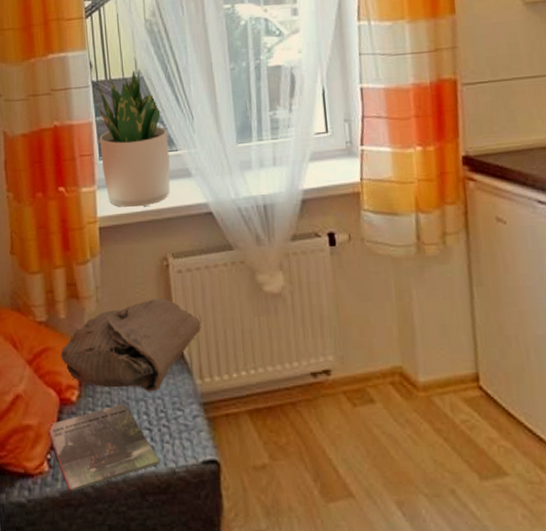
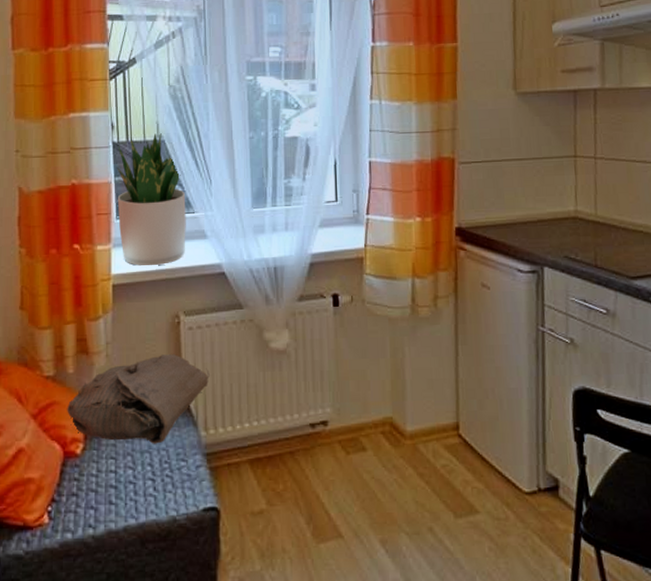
magazine: present [47,403,159,492] -> none [49,455,161,543]

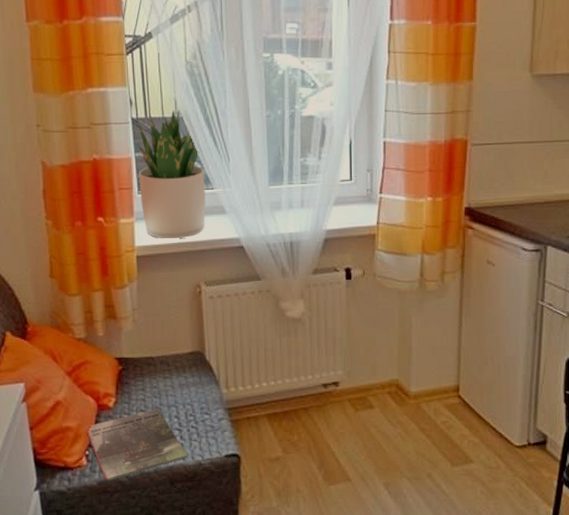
magazine: none [49,455,161,543] -> present [86,409,187,481]
bag: present [67,354,210,444] -> none [99,321,230,399]

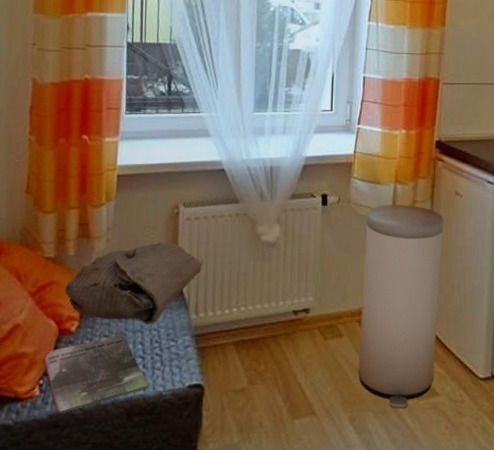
bag: none [99,321,230,399] -> present [65,242,204,324]
planter: present [136,109,206,239] -> none [127,36,193,160]
pedal bin: none [391,276,476,475] -> present [358,205,444,409]

